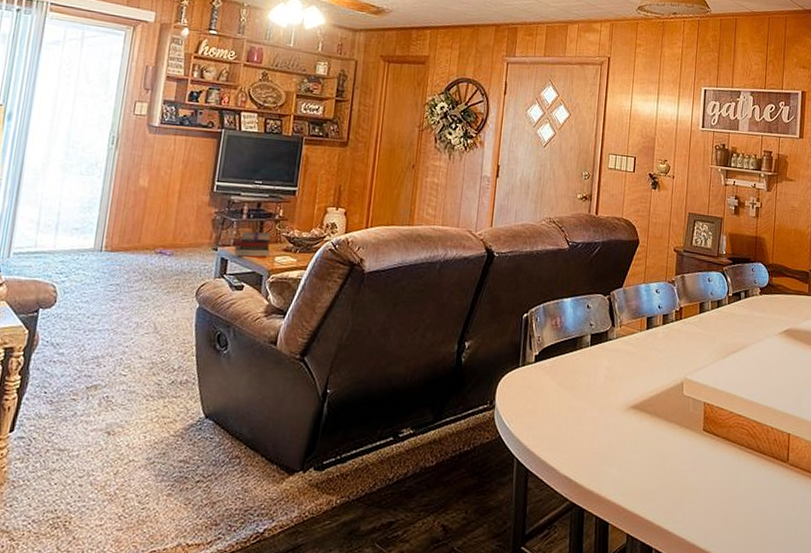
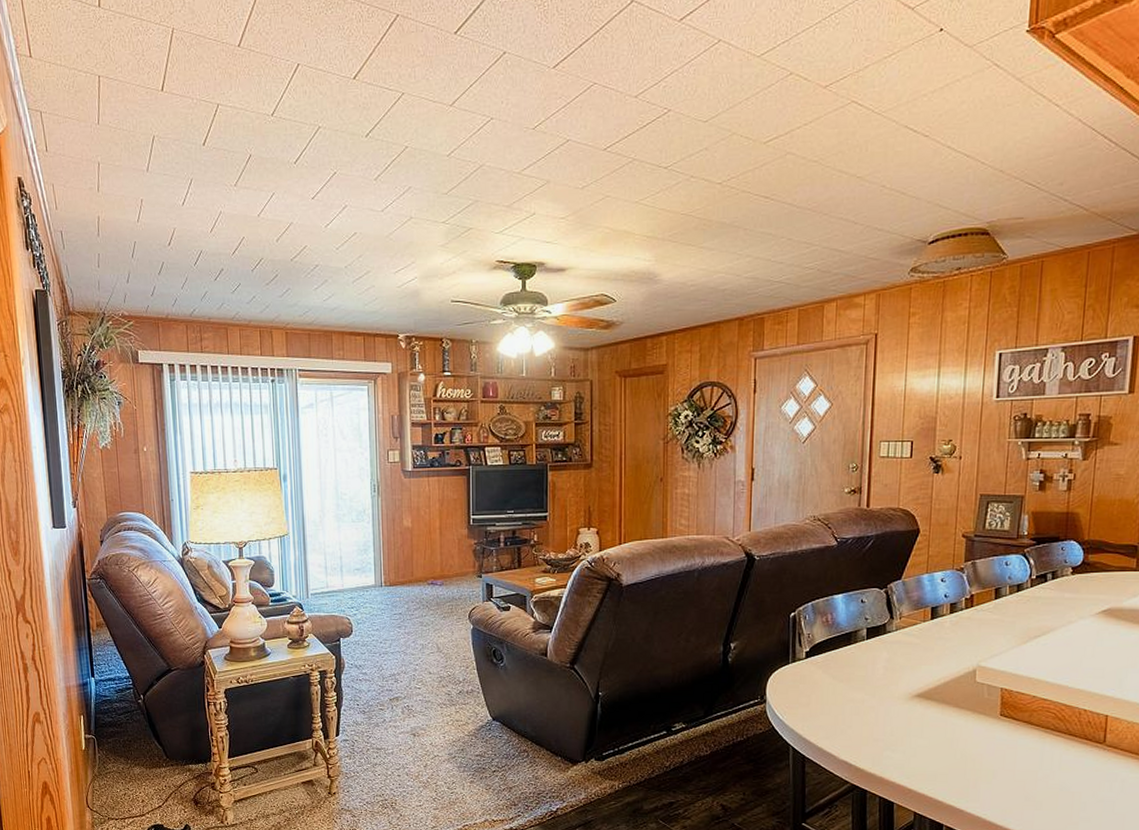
books: present [231,231,271,258] -> none [493,558,531,582]

